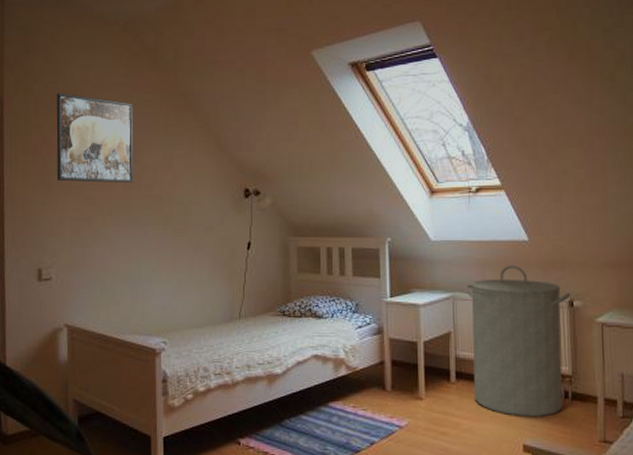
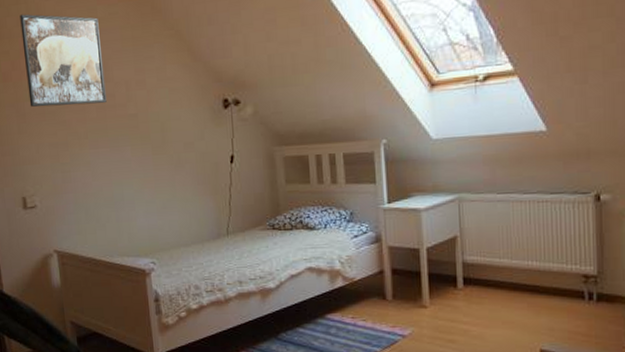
laundry hamper: present [465,265,570,417] -> none [472,159,596,321]

